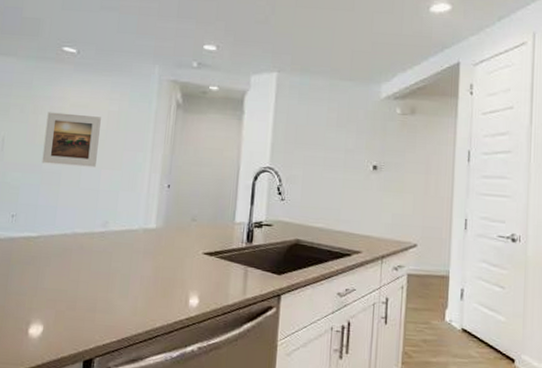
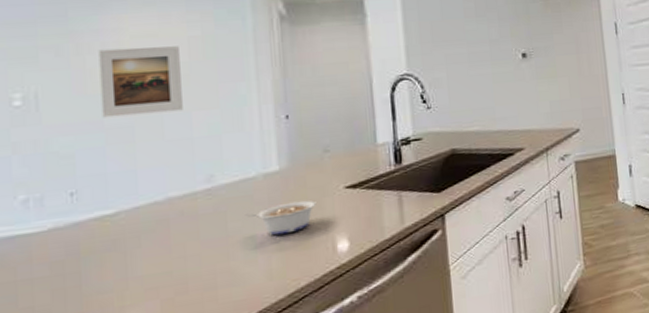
legume: none [125,256,179,282] -> present [244,200,316,236]

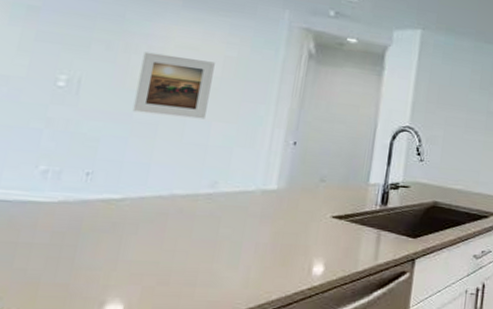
legume: present [244,200,316,236] -> none [236,220,303,249]

